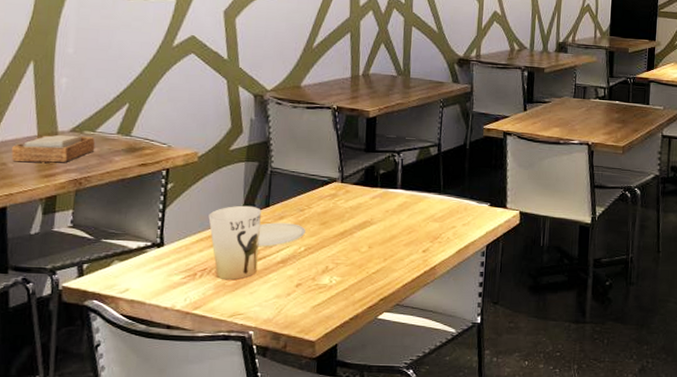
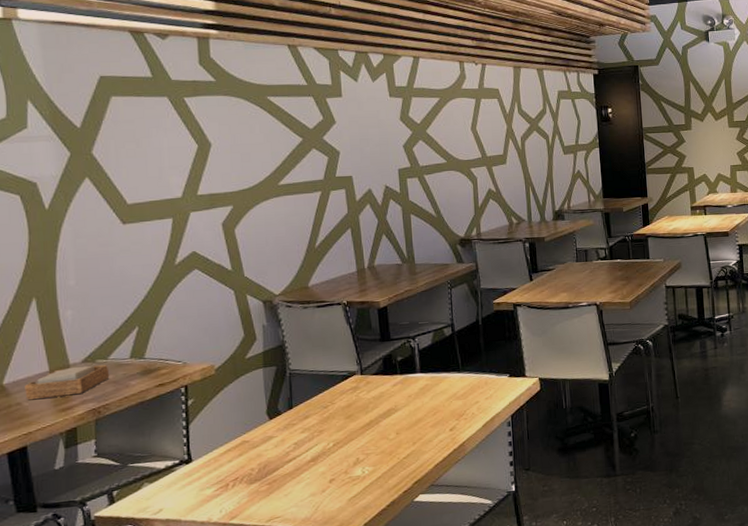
cup: present [208,205,261,280] -> none [233,410,289,486]
plate: present [257,222,306,248] -> none [285,421,333,450]

